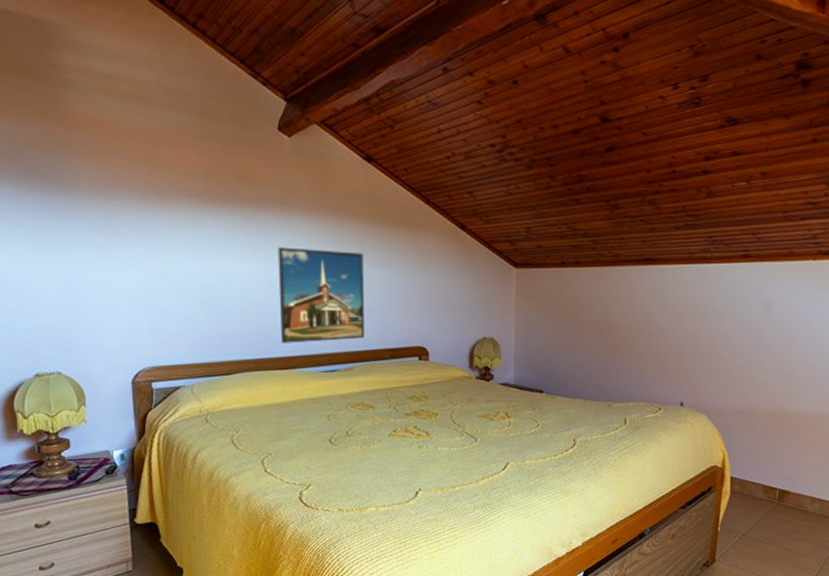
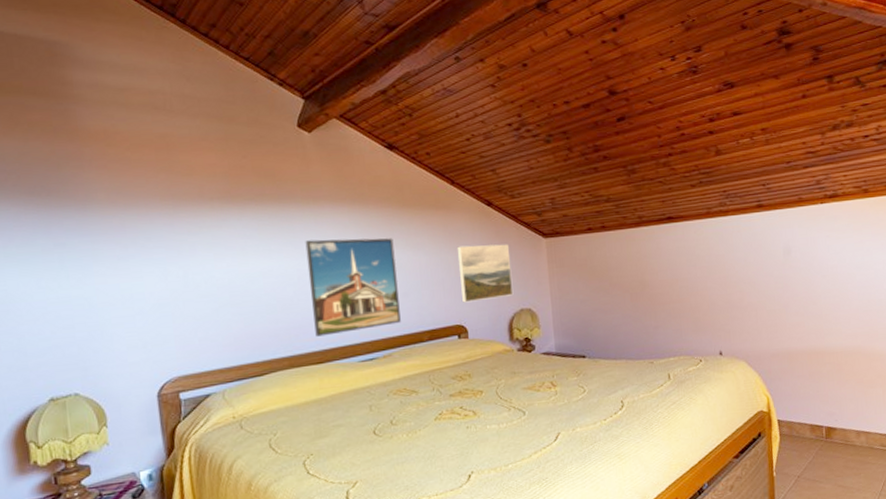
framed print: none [426,268,479,325] -> present [457,244,514,303]

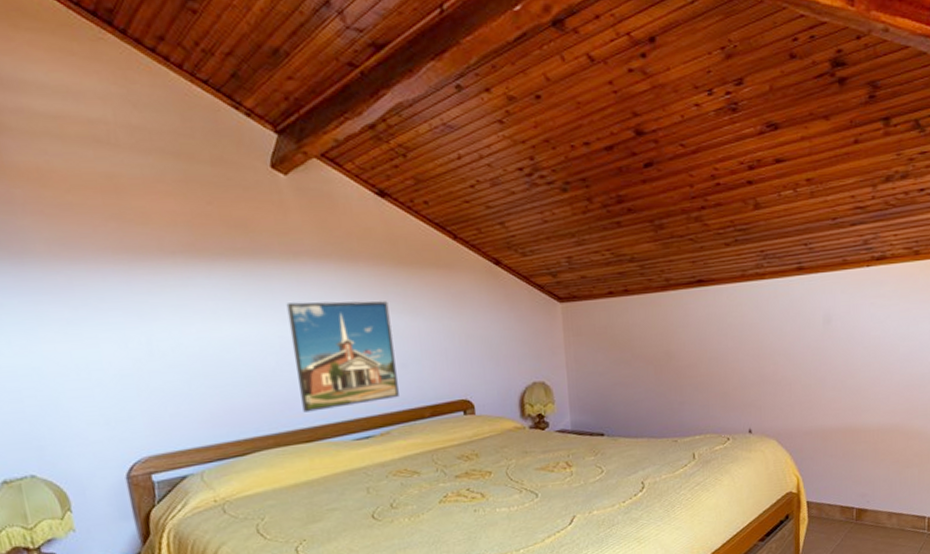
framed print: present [457,244,514,303] -> none [461,309,525,375]

